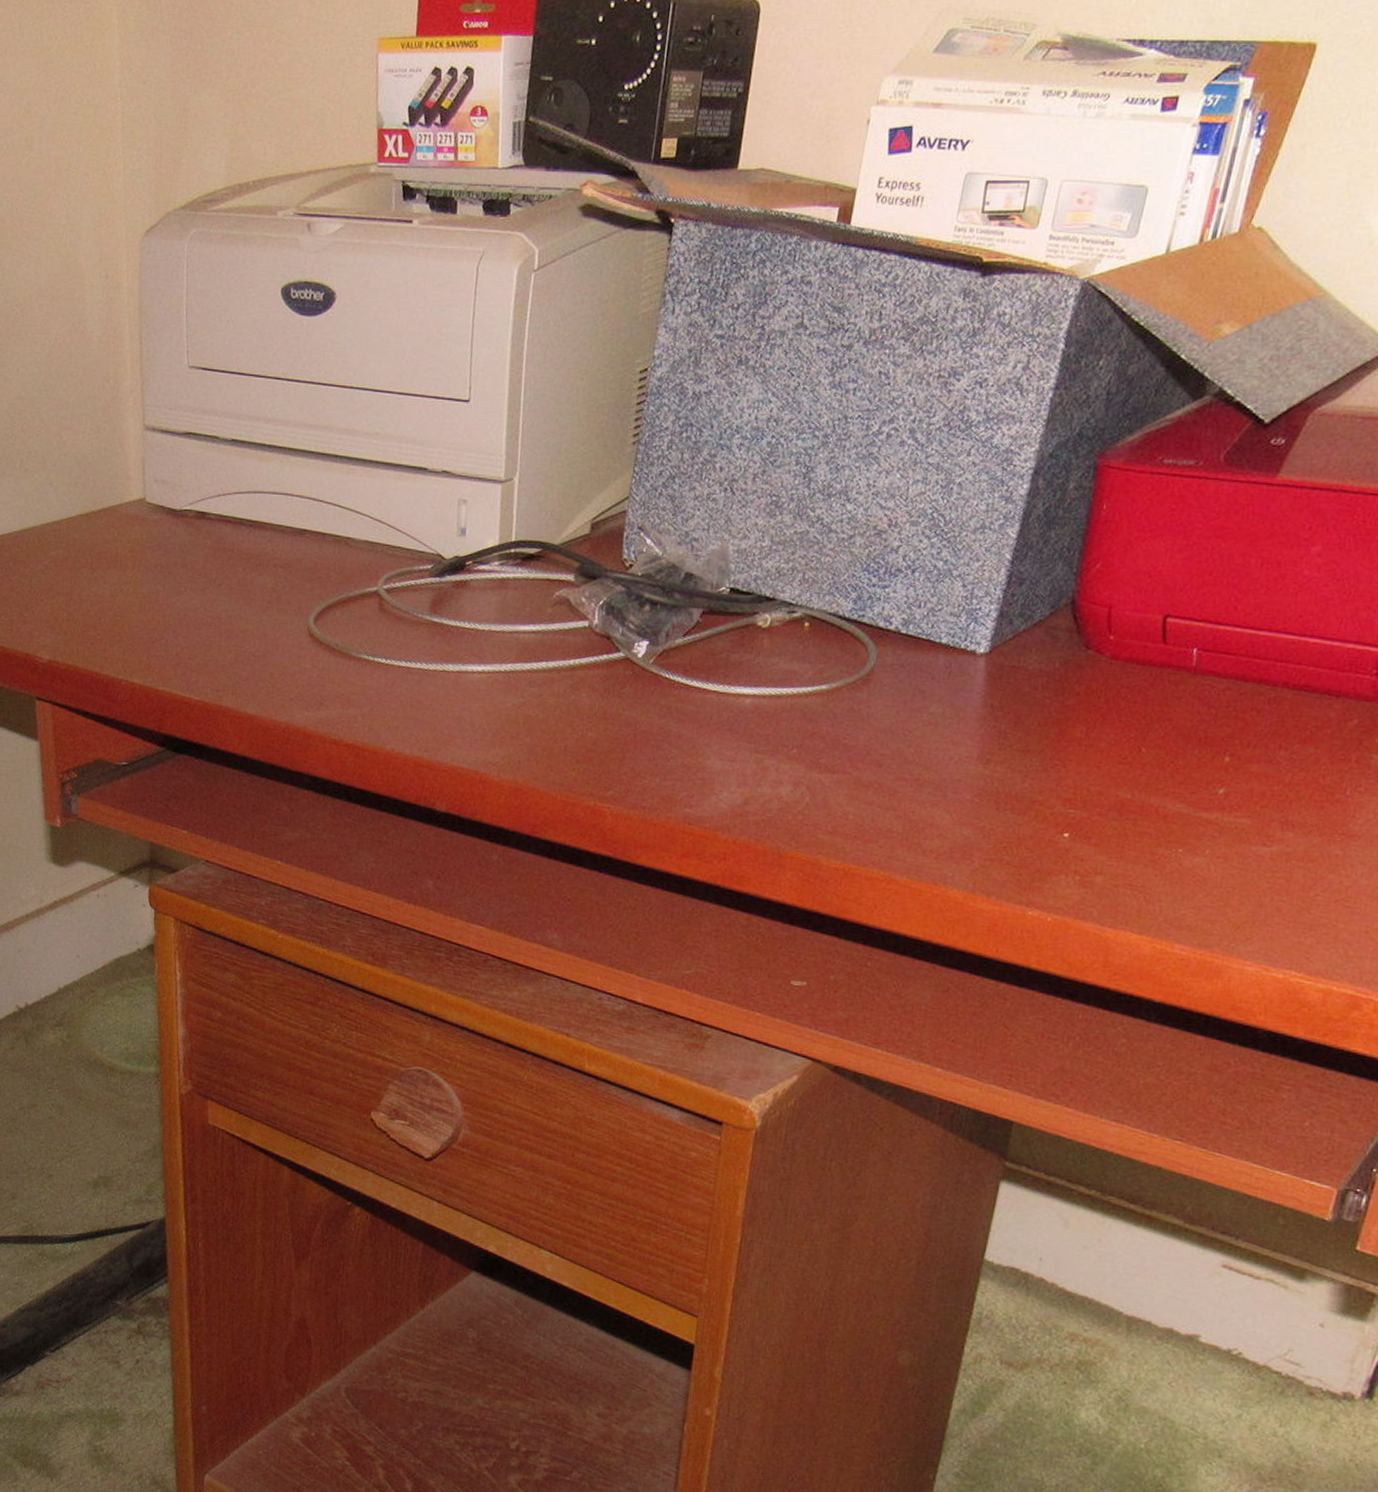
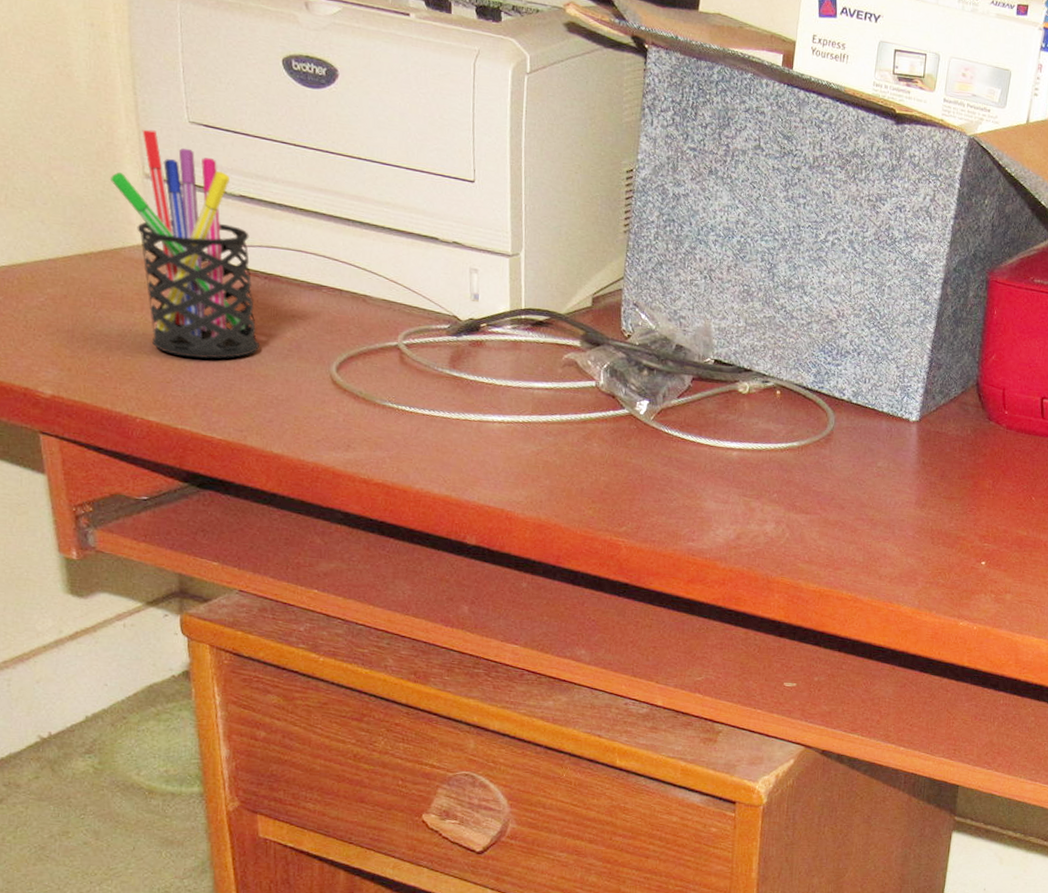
pen holder: none [112,379,241,615] -> present [109,129,259,359]

